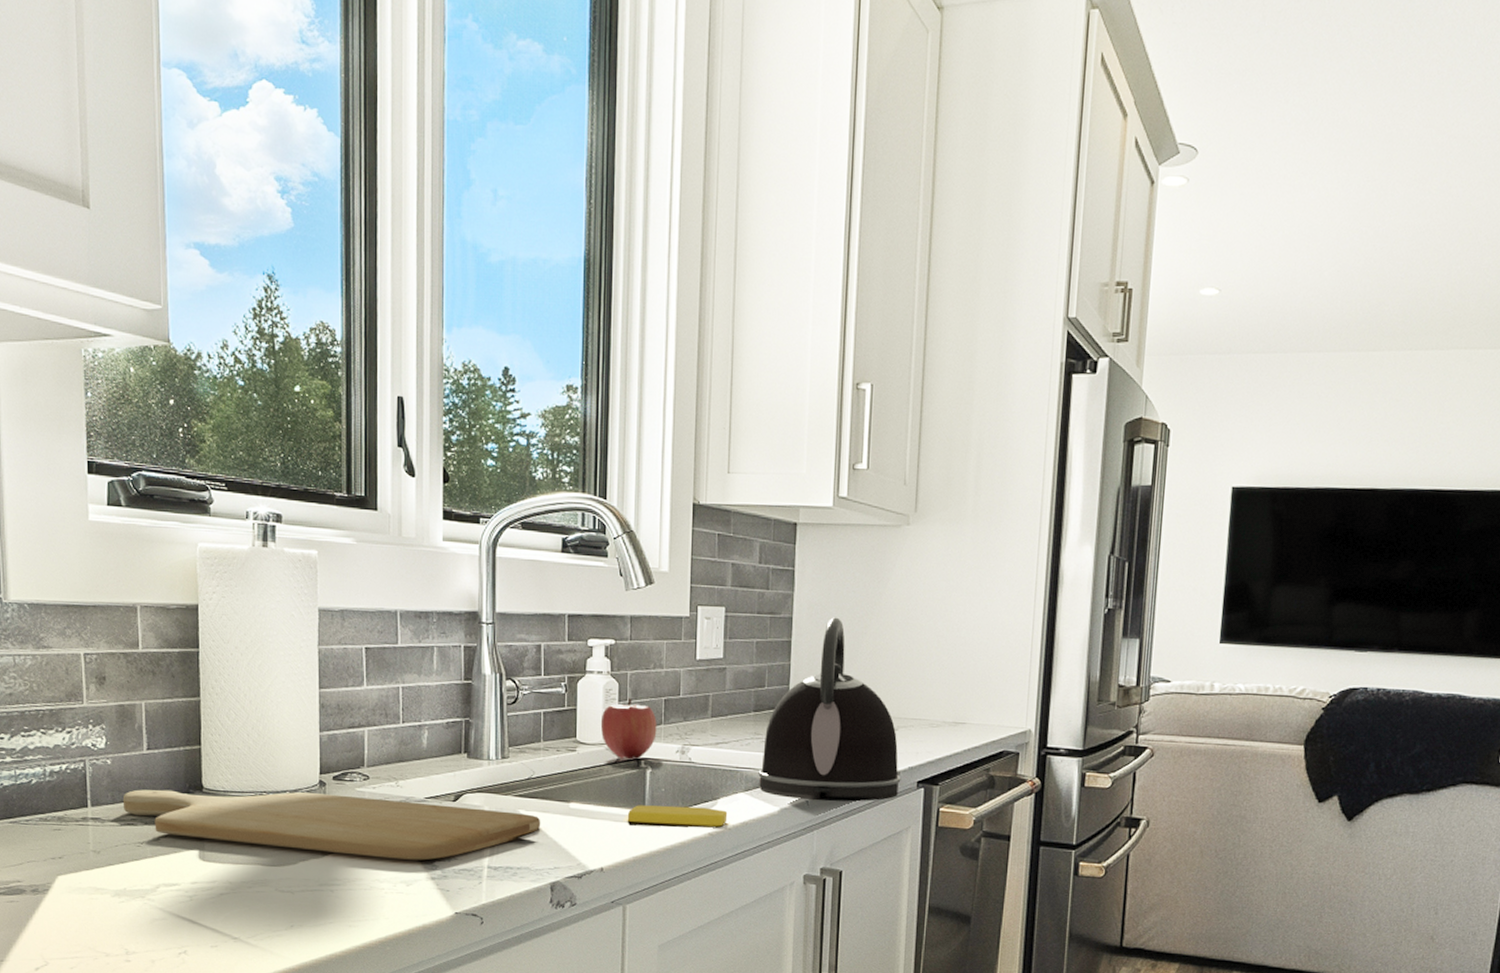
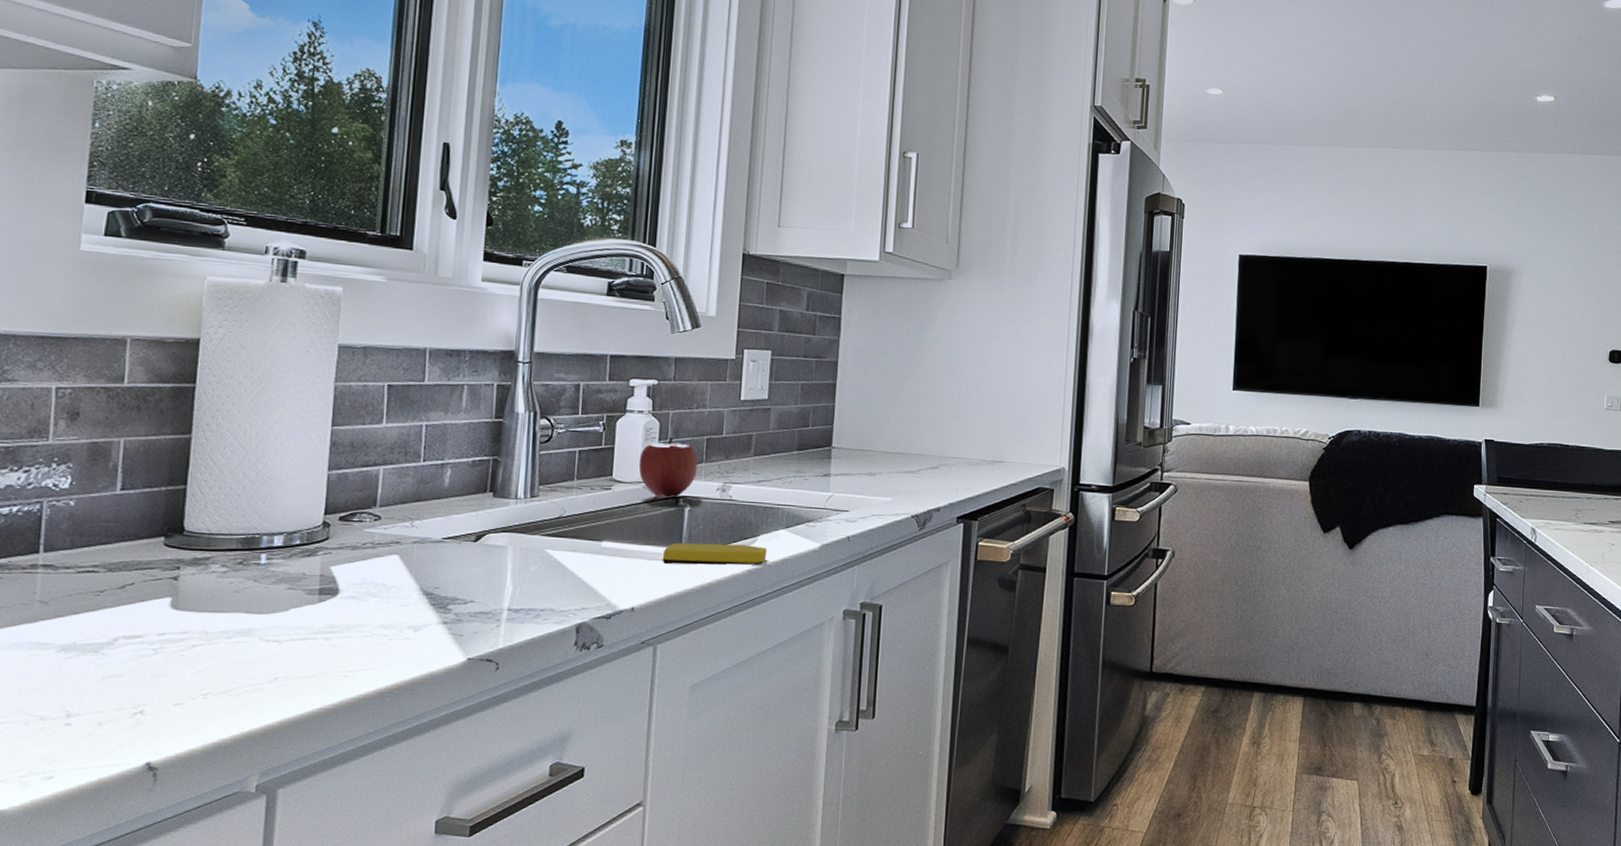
chopping board: present [122,789,541,861] -> none [83,533,570,604]
kettle: present [758,617,901,802] -> none [800,362,942,538]

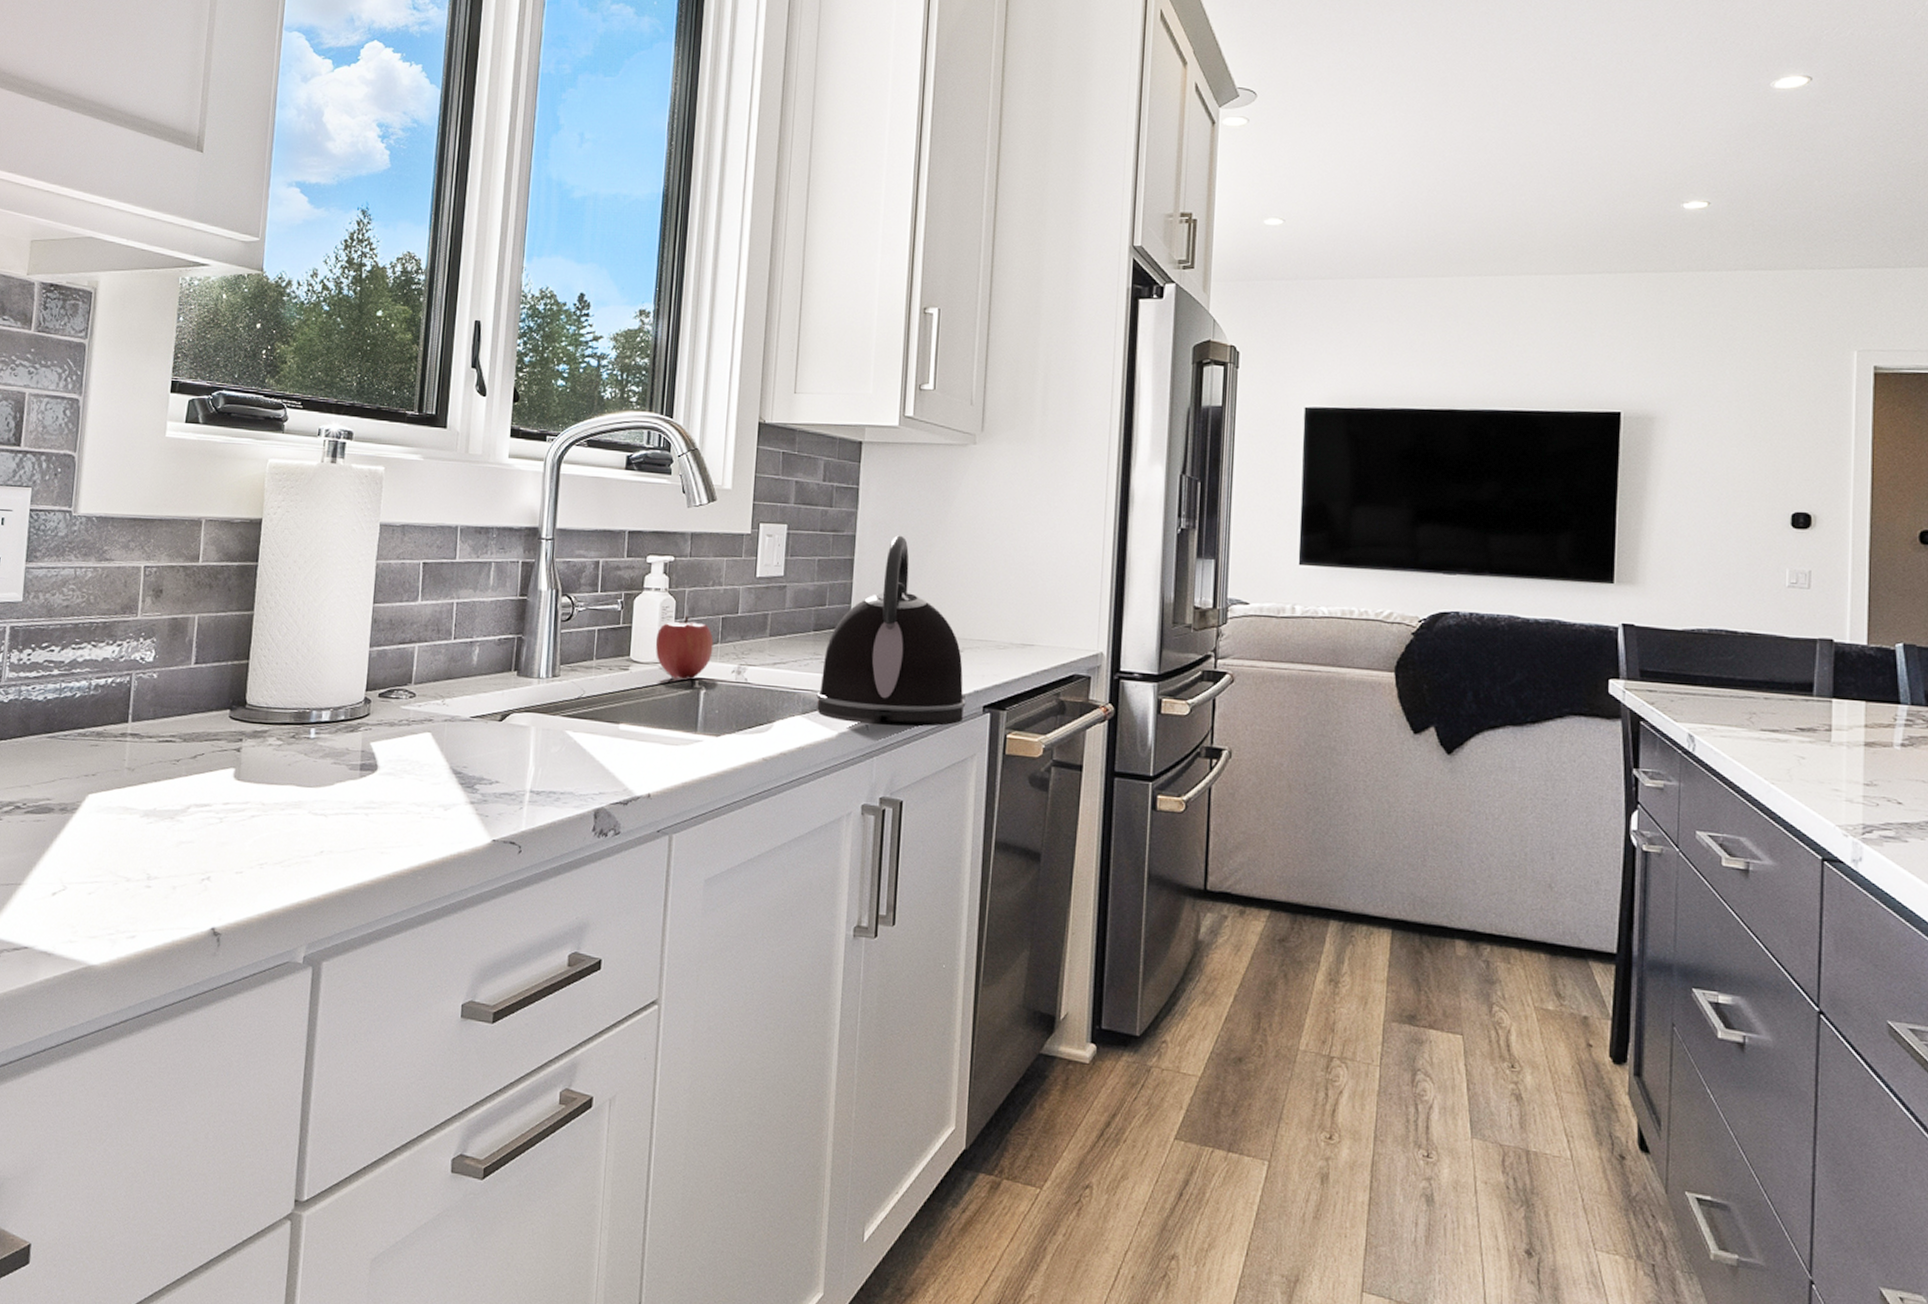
sponge: present [662,543,768,566] -> none [678,727,783,754]
kettle: none [800,362,942,538] -> present [816,535,966,727]

